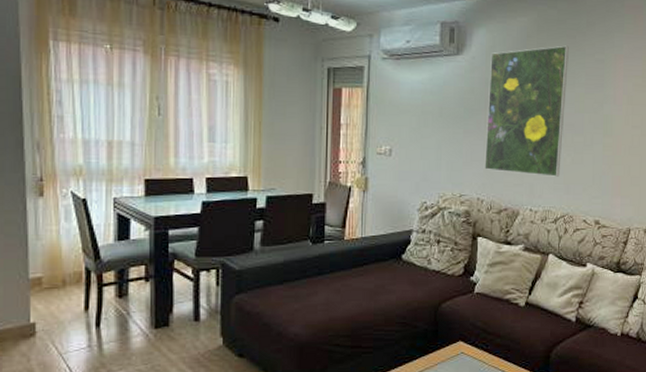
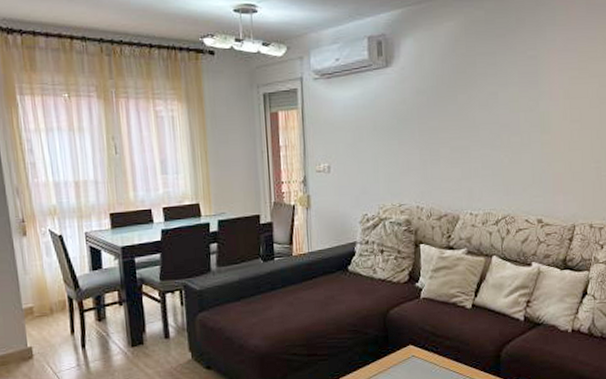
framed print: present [484,45,569,177] -> none [420,45,500,180]

